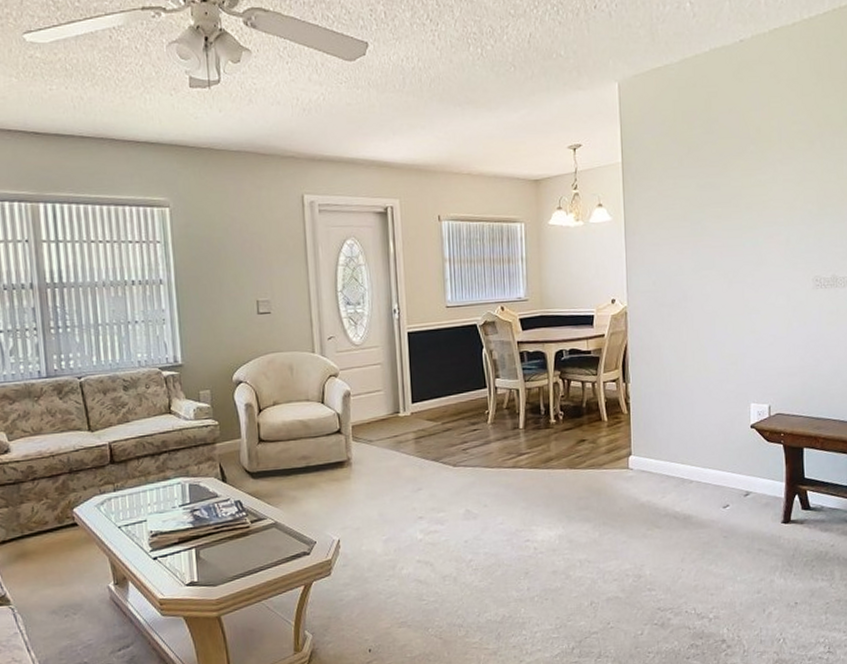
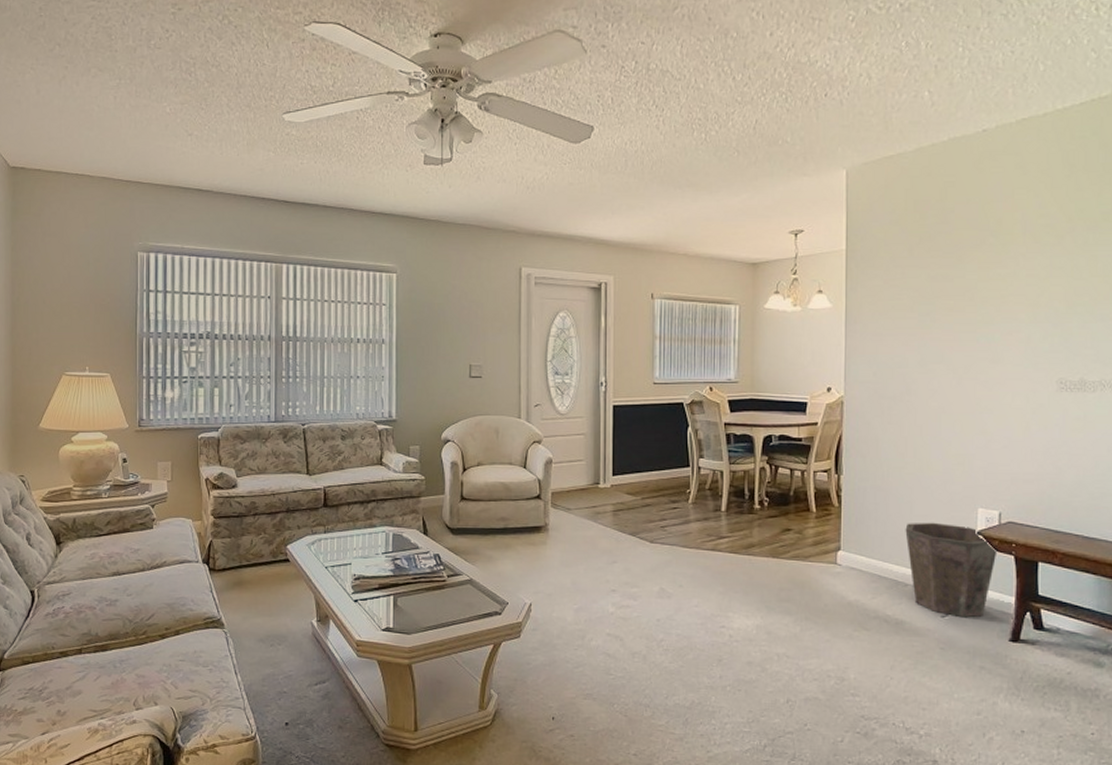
waste bin: none [688,420,769,507] -> present [905,522,998,618]

